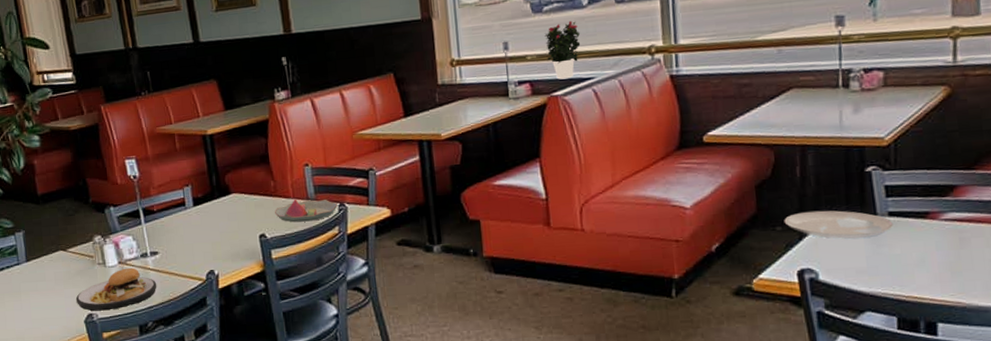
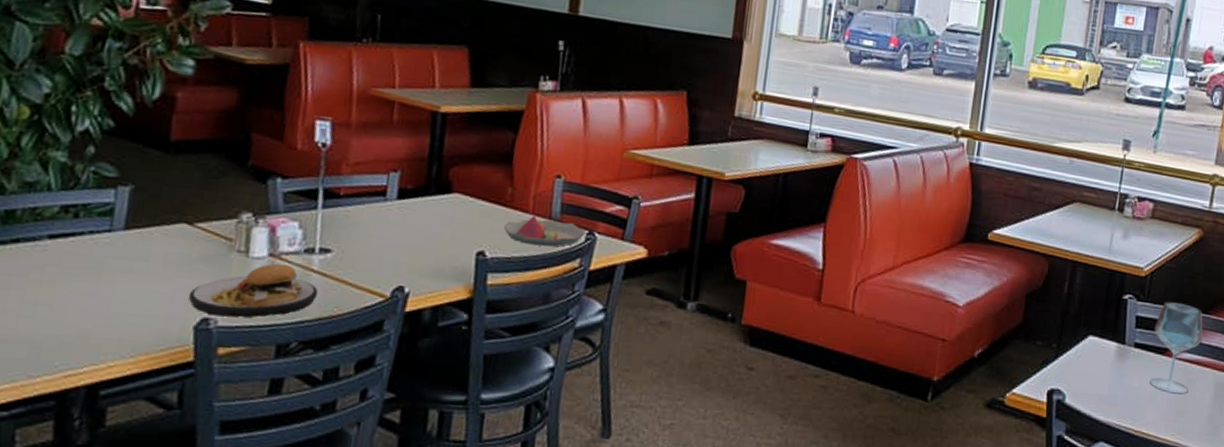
potted flower: present [544,20,581,80] -> none [854,81,894,143]
plate: present [784,210,893,239] -> none [1045,329,1137,366]
wine glass: none [908,164,971,255] -> present [1150,302,1203,395]

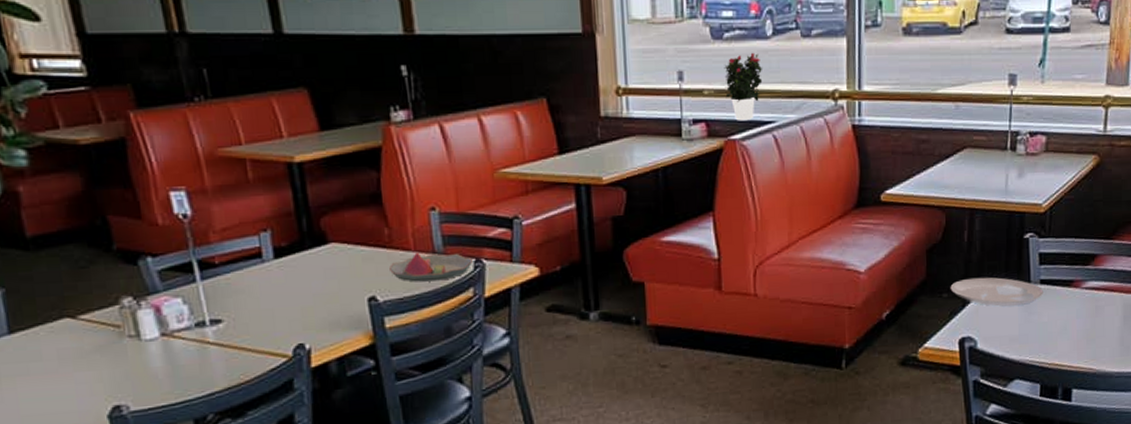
plate: present [188,247,319,318] -> none [93,326,221,402]
potted flower: none [854,81,894,143] -> present [724,52,763,121]
plate: none [1045,329,1137,366] -> present [950,277,1043,307]
wine glass: present [1150,302,1203,395] -> none [1058,233,1107,323]

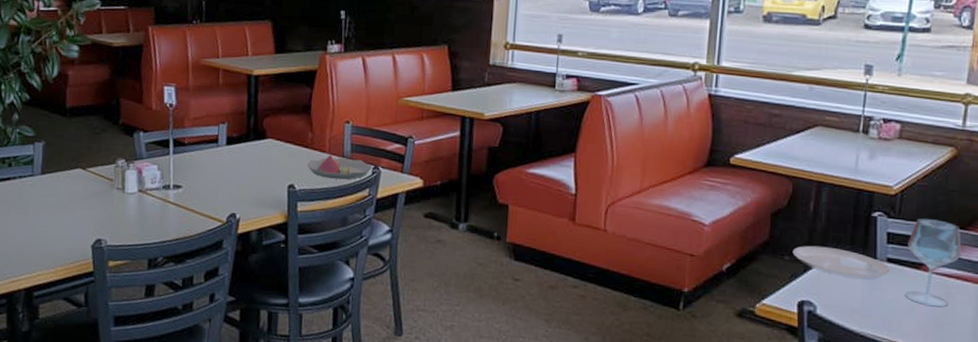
potted flower: present [724,52,763,121] -> none [596,25,632,81]
wine glass: none [1058,233,1107,323] -> present [906,218,962,308]

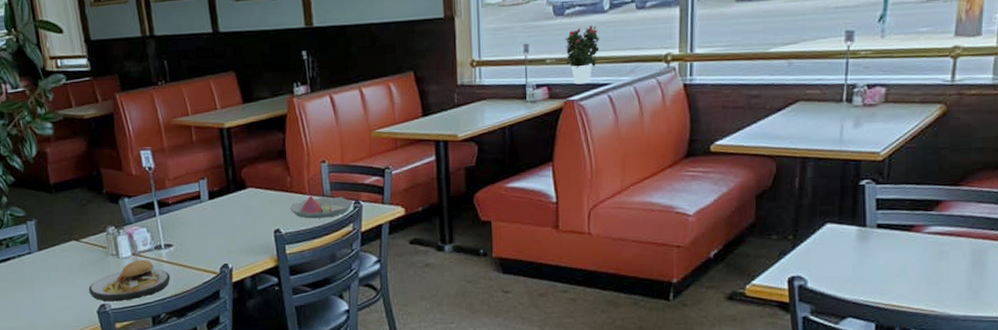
plate: none [86,185,175,239] -> present [88,248,171,302]
potted flower: none [596,25,632,81] -> present [565,25,600,84]
plate: present [792,245,890,280] -> none [780,221,880,249]
wine glass: present [906,218,962,308] -> none [897,179,954,266]

